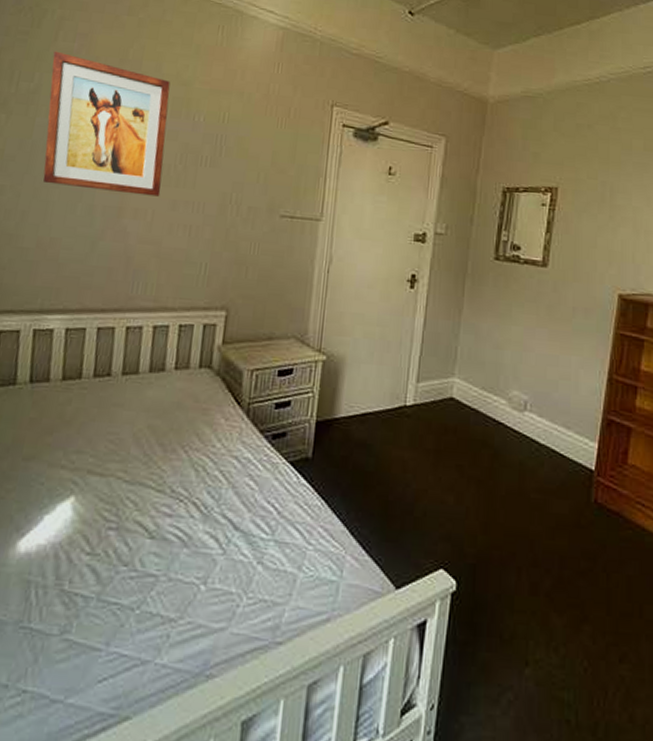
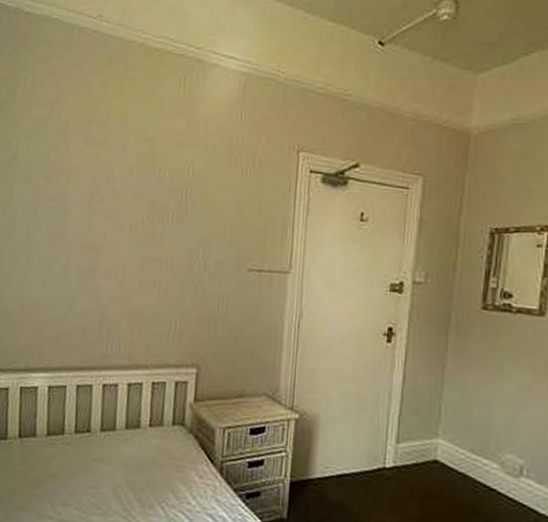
wall art: present [43,51,171,197] -> none [23,118,136,255]

